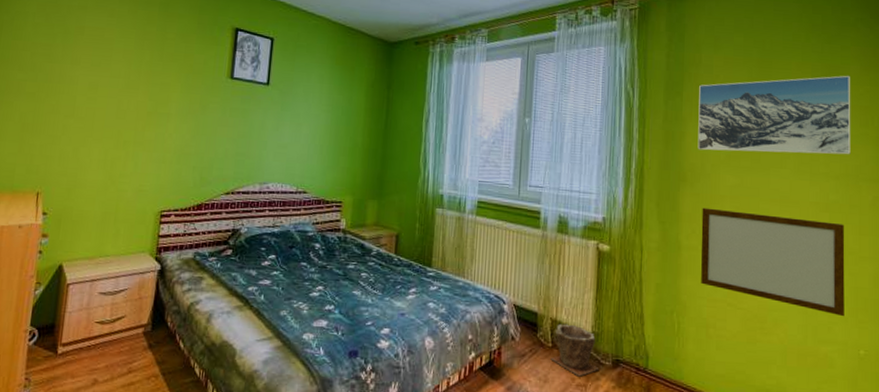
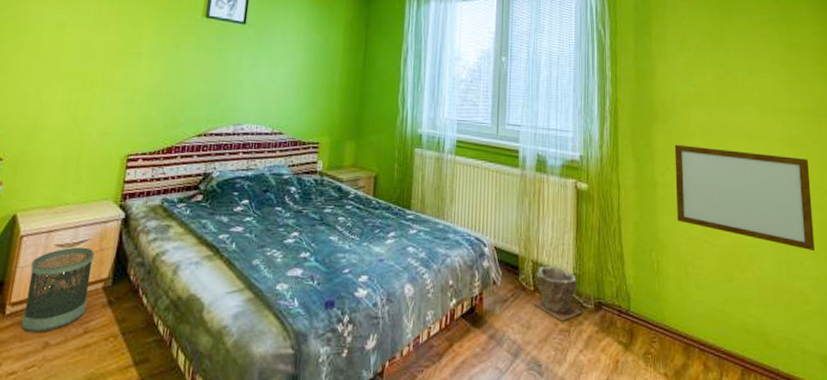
wastebasket: none [72,295,134,370] -> present [21,247,94,332]
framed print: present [697,75,851,155] -> none [666,16,809,92]

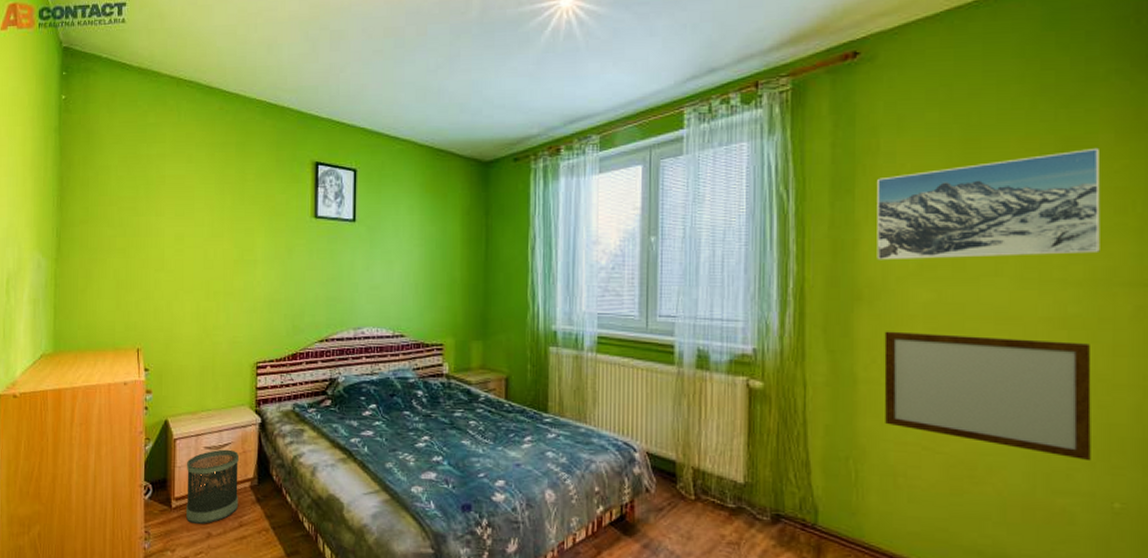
plant pot: present [533,265,582,322] -> none [694,473,755,534]
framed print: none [666,16,809,92] -> present [877,147,1101,261]

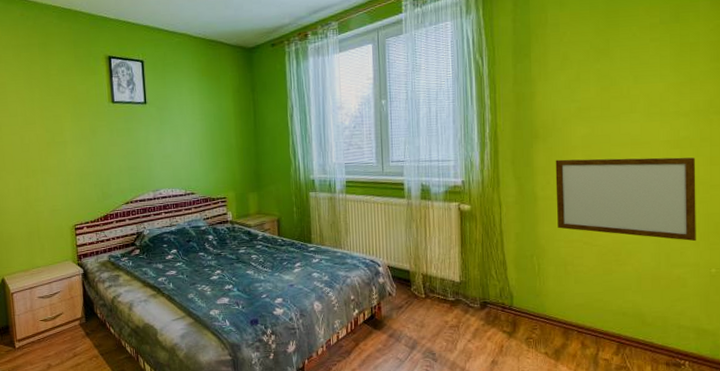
wastebasket: present [186,449,239,524] -> none [24,297,71,358]
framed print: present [877,147,1101,261] -> none [547,12,701,107]

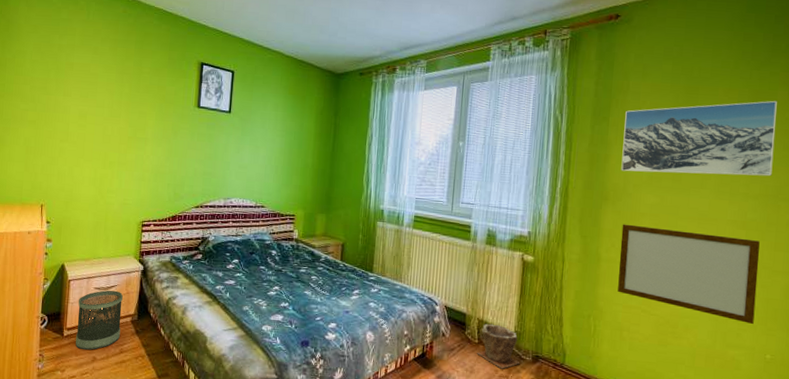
wastebasket: none [24,297,71,358] -> present [75,290,123,350]
plant pot: none [425,277,469,320] -> present [477,323,520,369]
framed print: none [547,12,701,107] -> present [621,100,777,177]

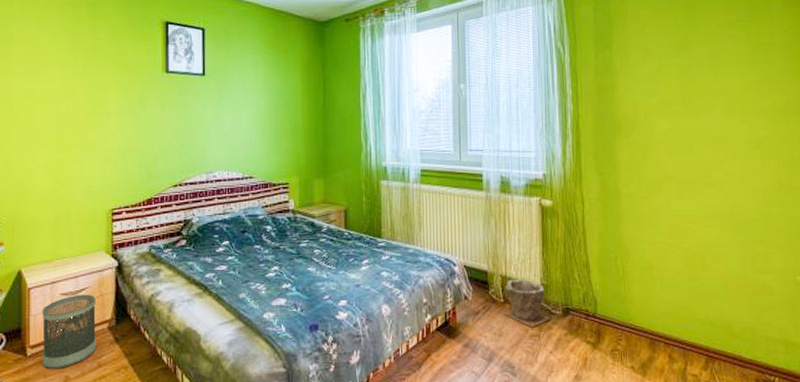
writing board: present [618,224,760,325] -> none [638,155,780,247]
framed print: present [621,100,777,177] -> none [628,13,778,100]

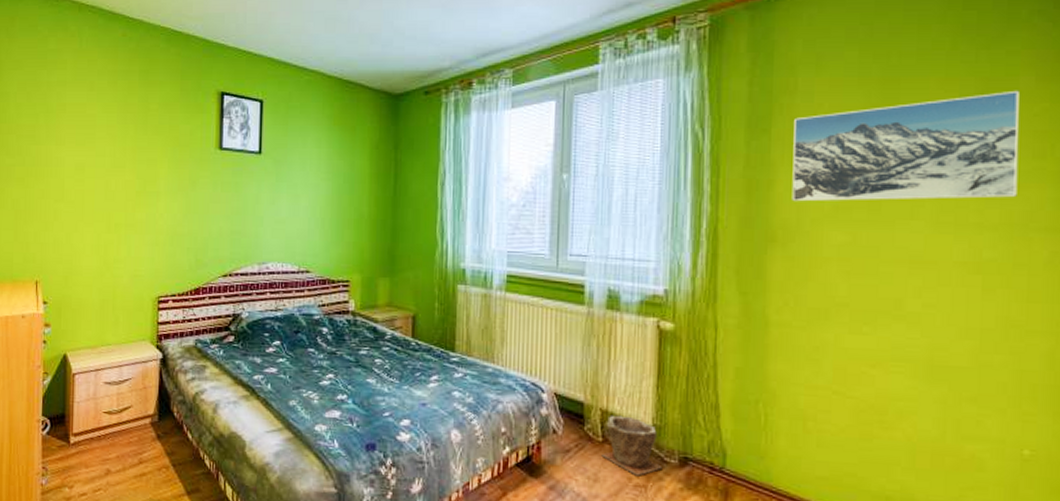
wastebasket: present [42,294,96,369] -> none [85,384,139,461]
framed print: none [628,13,778,100] -> present [792,90,1020,202]

